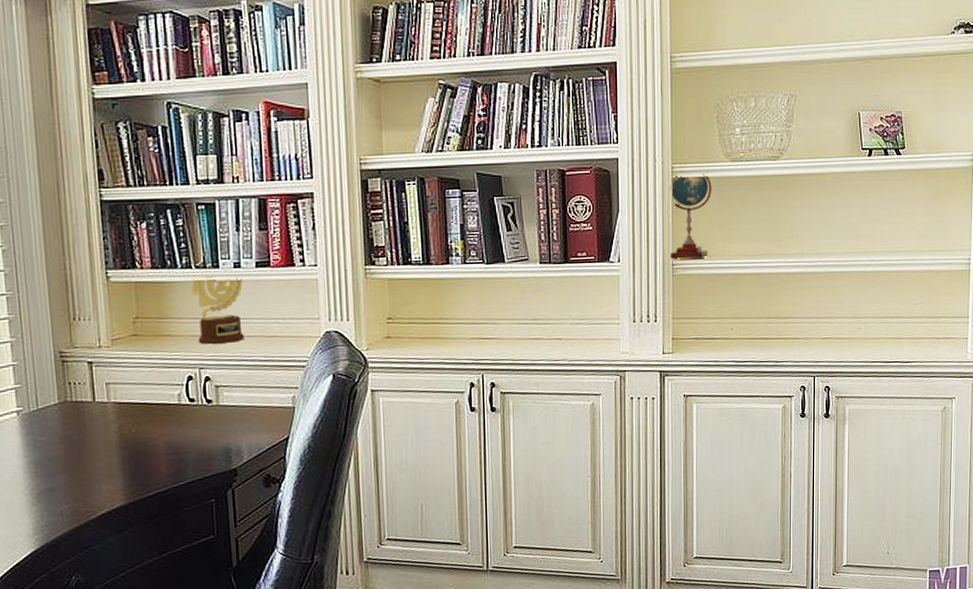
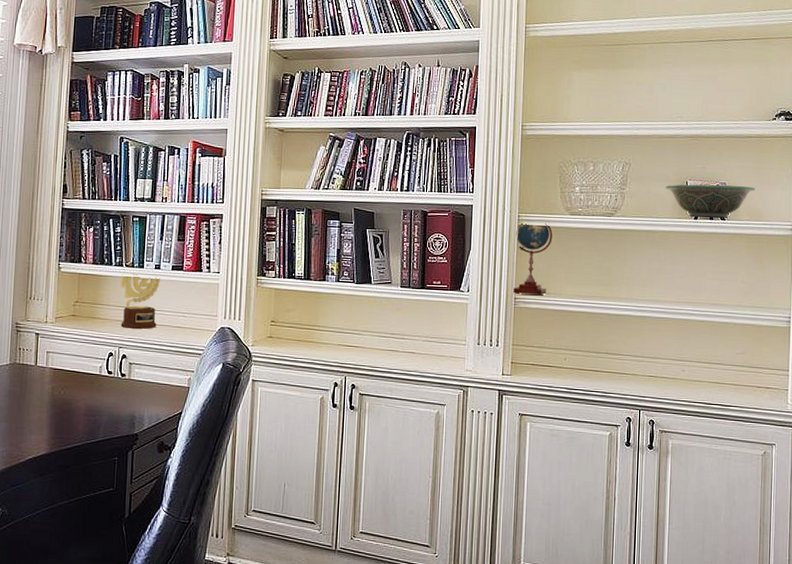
decorative bowl: none [836,113,933,155] -> present [665,184,756,219]

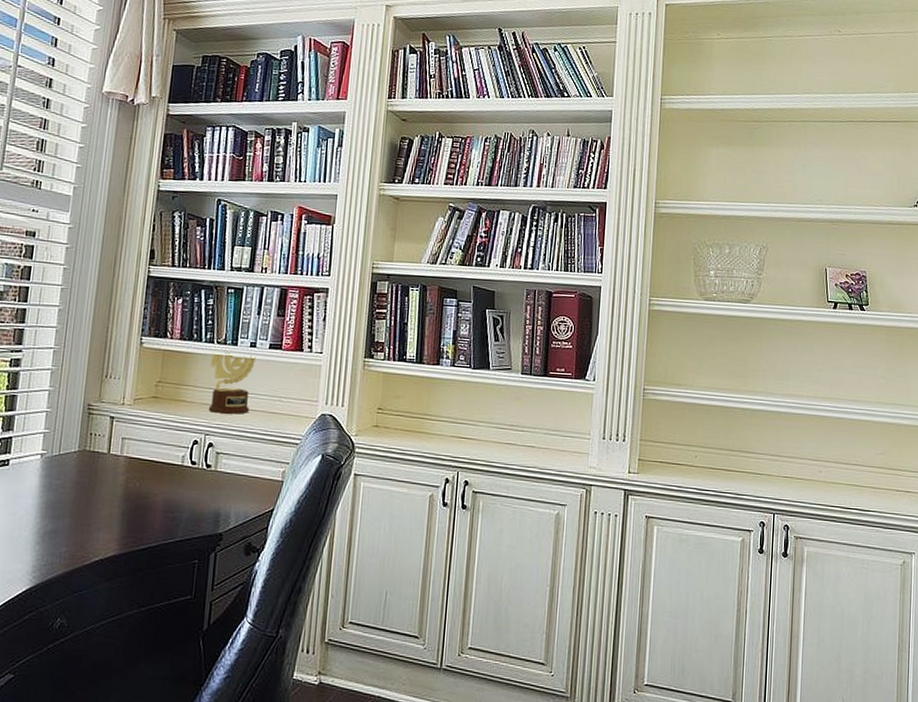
globe: present [513,223,553,296] -> none [642,308,685,387]
decorative bowl: present [665,184,756,219] -> none [804,271,896,310]

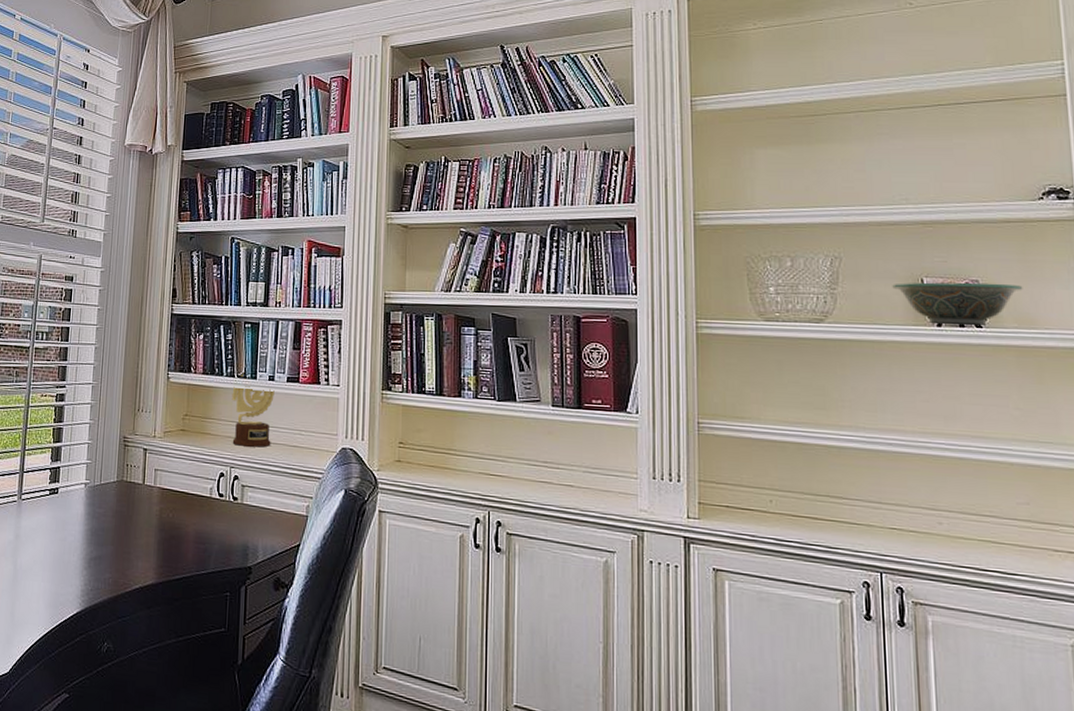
decorative bowl: none [804,271,896,310] -> present [892,282,1023,327]

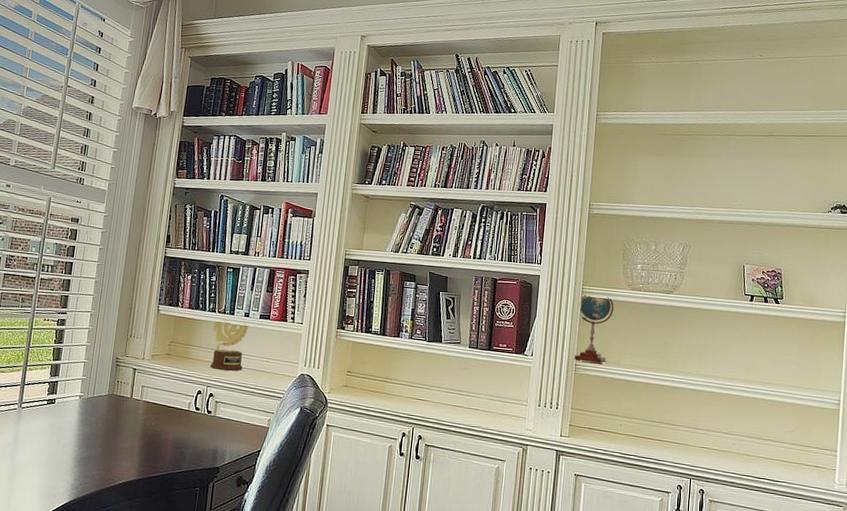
globe: none [694,331,743,421] -> present [574,295,614,364]
decorative bowl: present [892,282,1023,327] -> none [723,267,810,303]

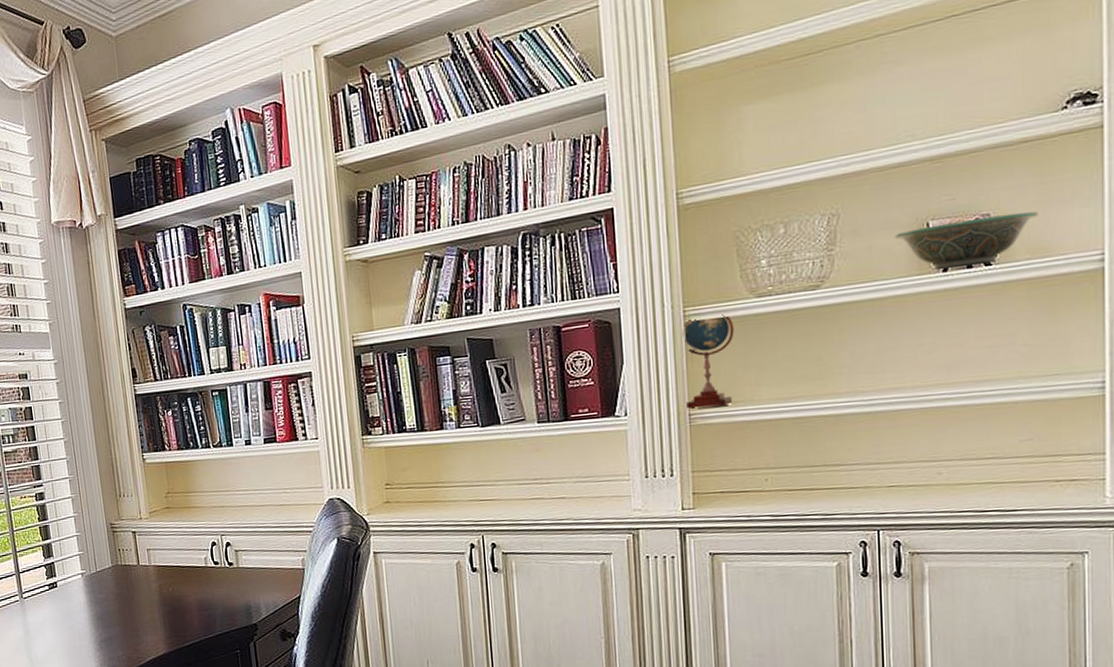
trophy: present [210,309,249,371] -> none [210,442,258,514]
decorative bowl: none [723,267,810,303] -> present [895,211,1039,271]

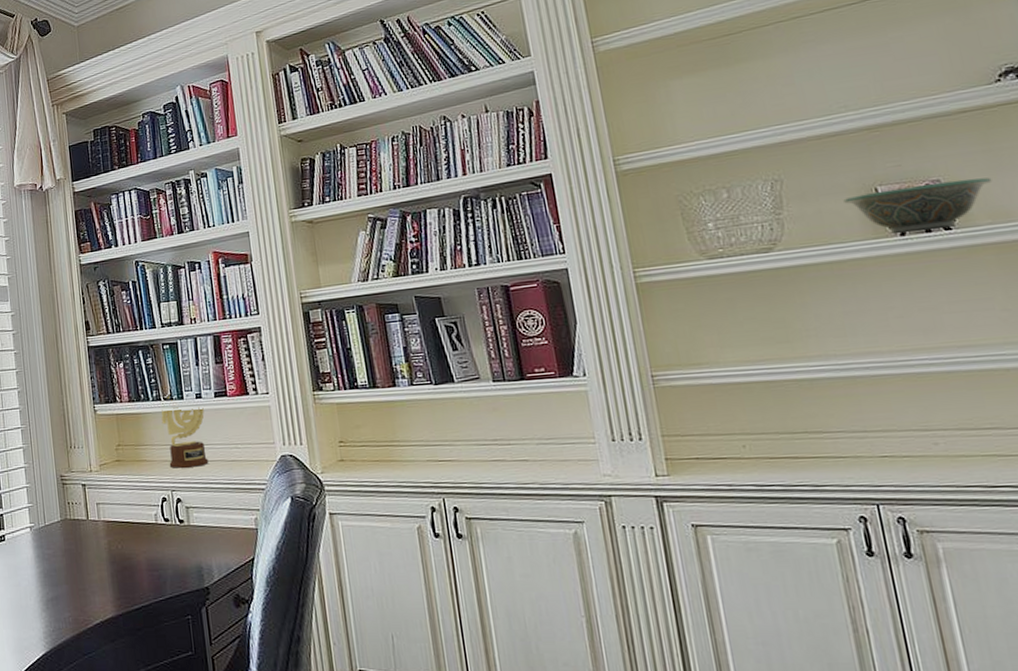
trophy: none [210,442,258,514] -> present [161,395,209,468]
globe: present [682,314,734,409] -> none [634,275,697,370]

